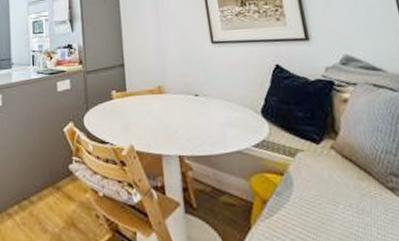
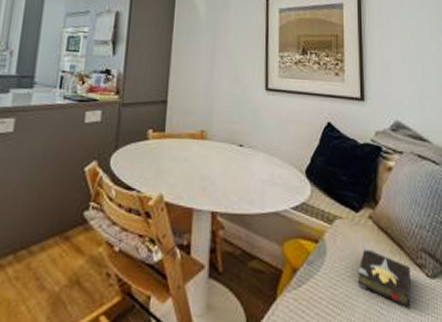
hardback book: none [327,175,387,231] -> present [357,247,411,309]

